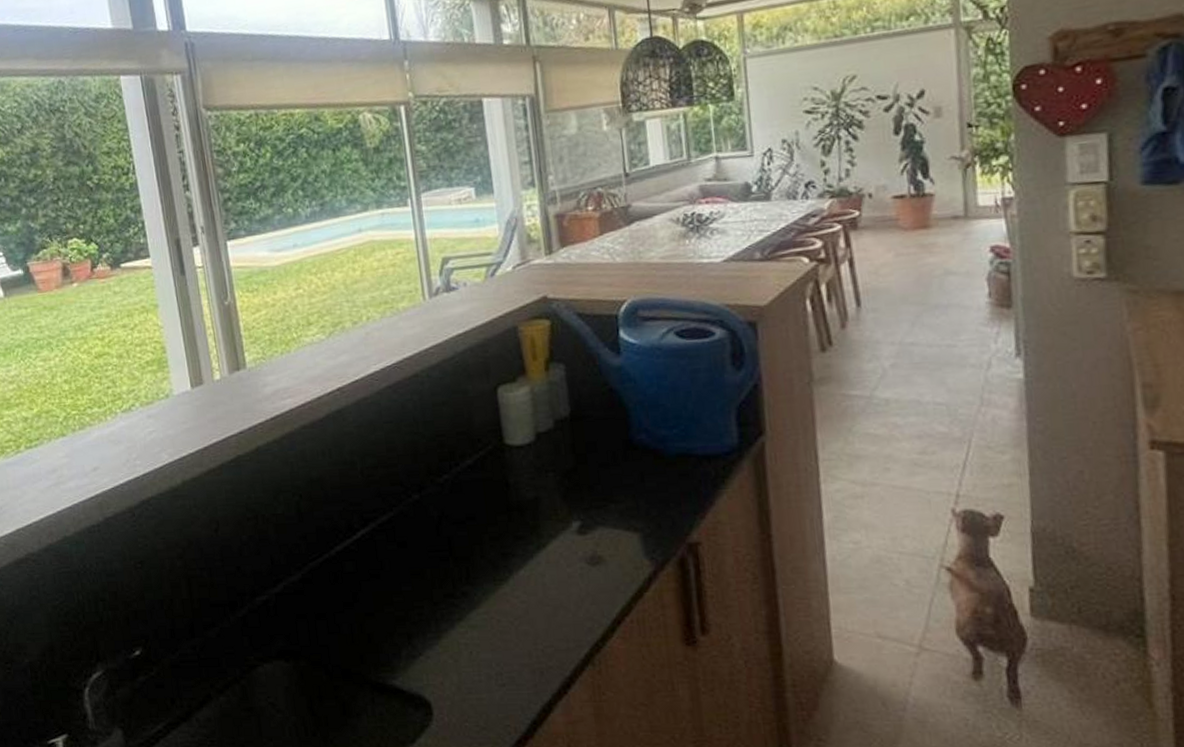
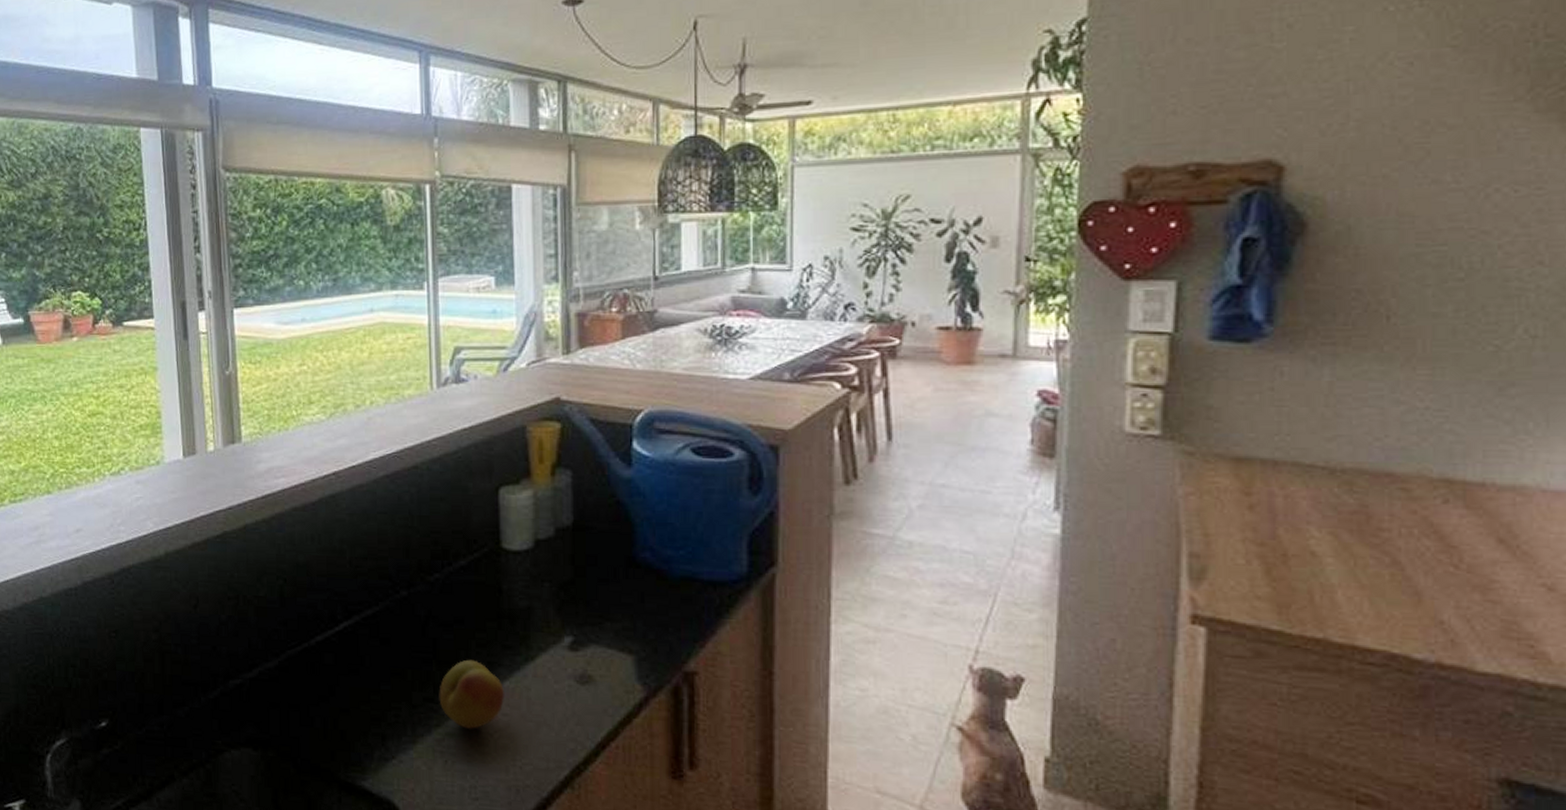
fruit: none [458,553,521,619] -> present [439,659,504,729]

